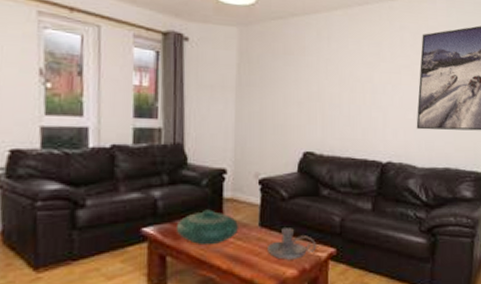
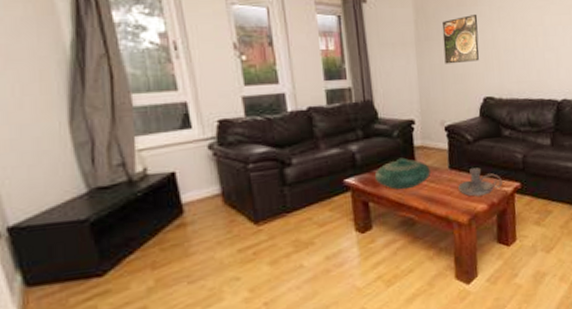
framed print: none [265,63,304,114] -> present [442,13,479,64]

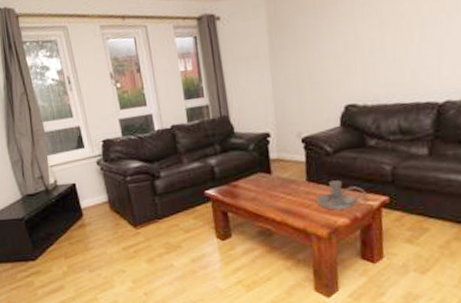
decorative bowl: present [374,157,431,190] -> none [232,170,288,202]
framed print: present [442,13,479,64] -> none [297,14,340,73]

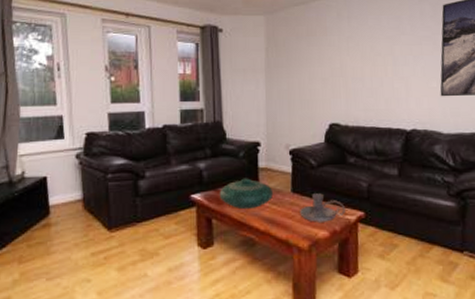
decorative bowl: none [232,170,288,202] -> present [219,178,274,210]

